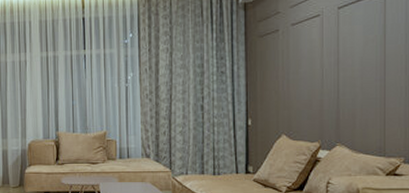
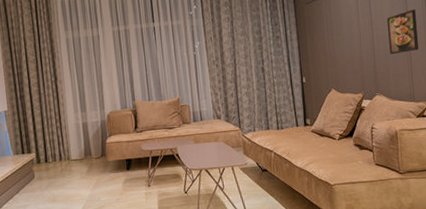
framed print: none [359,48,397,101] -> present [387,9,419,55]

